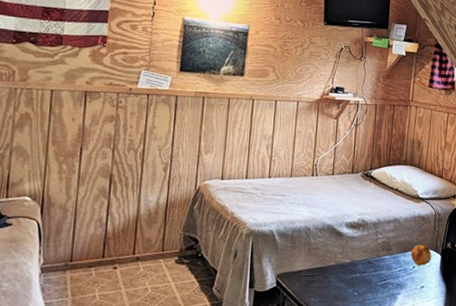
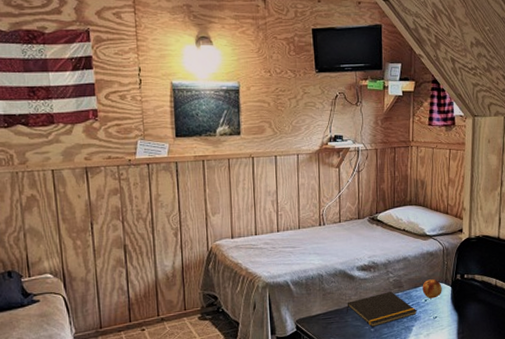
notepad: none [330,254,404,290] -> present [346,292,417,327]

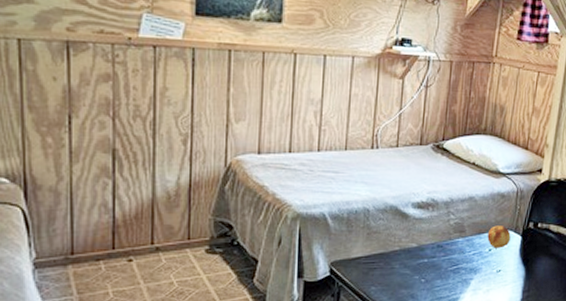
notepad: present [346,292,417,327] -> none [393,236,479,277]

